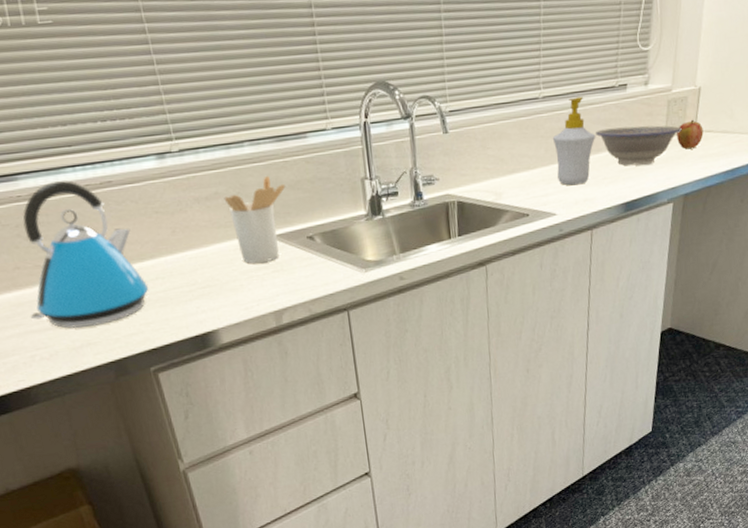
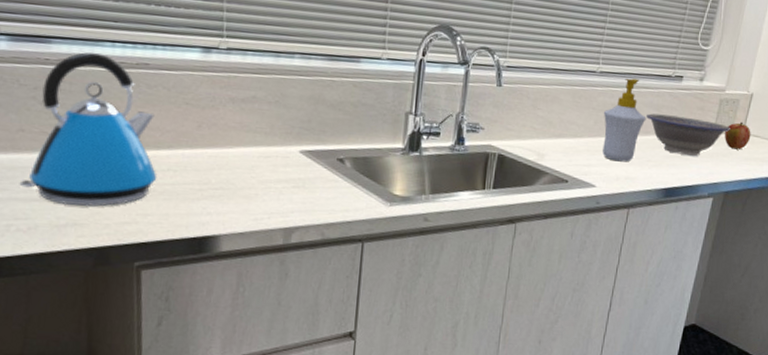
utensil holder: present [224,175,286,264] -> none [261,90,328,176]

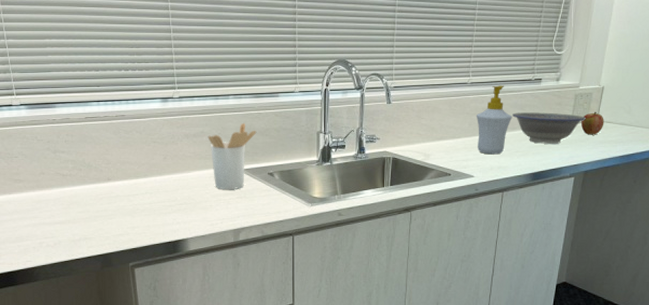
kettle: present [19,52,157,207] -> none [45,112,139,224]
utensil holder: none [261,90,328,176] -> present [208,122,257,190]

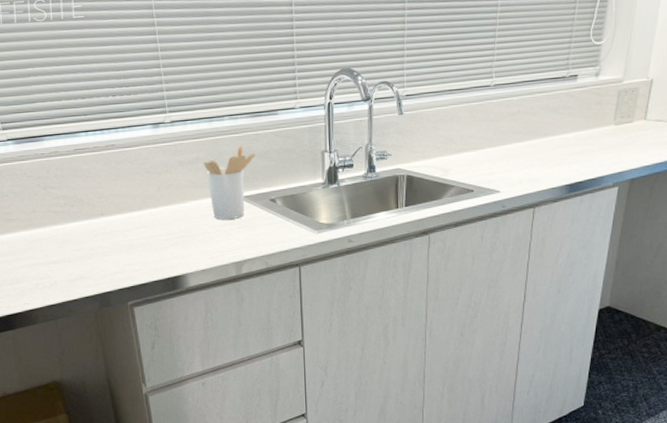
soap bottle: present [476,85,513,155] -> none [501,85,544,166]
bowl: present [513,112,586,144] -> none [544,113,631,150]
apple: present [581,111,604,135] -> none [626,109,654,137]

